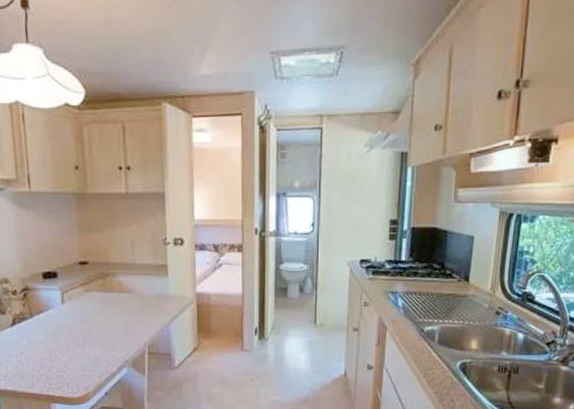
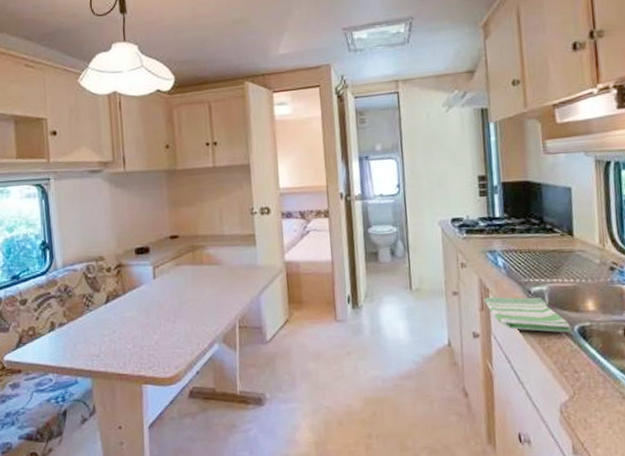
dish towel: none [381,334,454,368] -> present [484,296,572,333]

